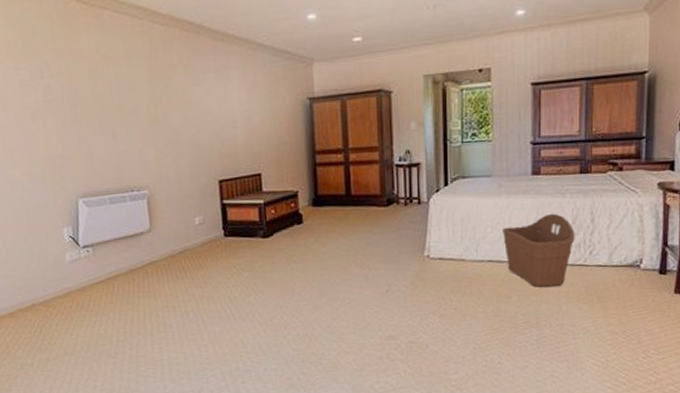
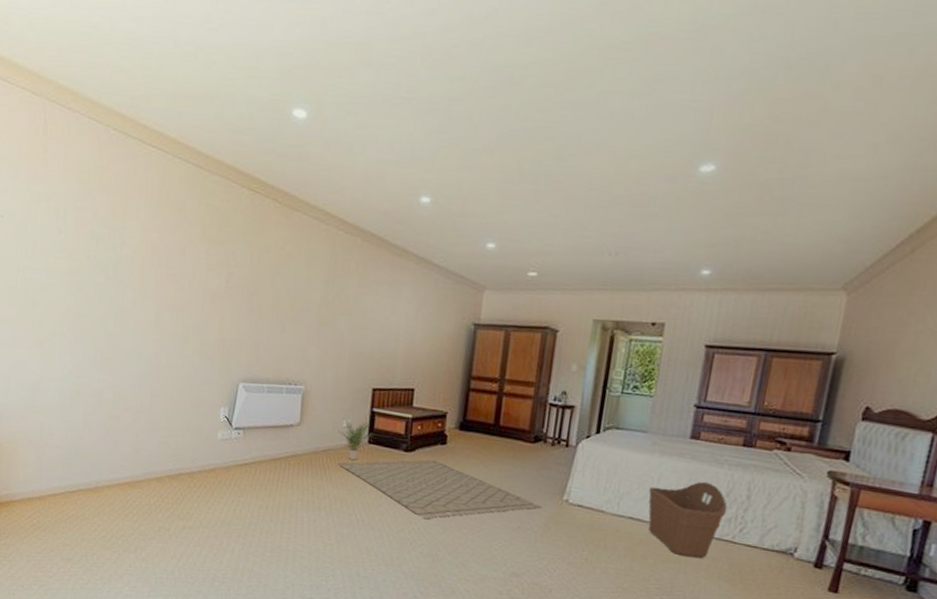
potted plant: none [193,215,228,256] -> present [339,419,374,460]
rug: none [197,242,406,302] -> present [338,460,543,520]

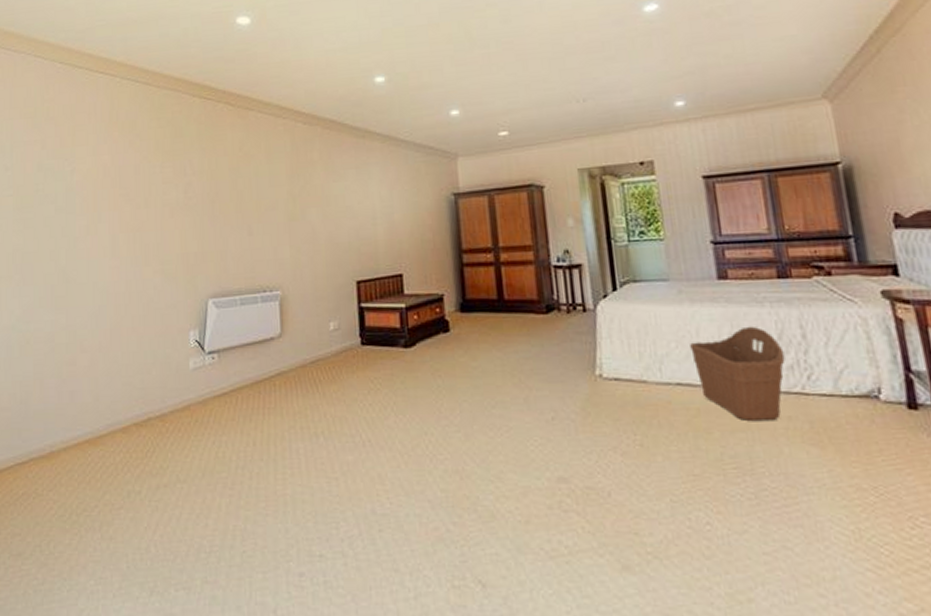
rug: present [338,460,543,520] -> none [330,353,575,427]
potted plant: present [339,419,374,460] -> none [327,320,366,368]

